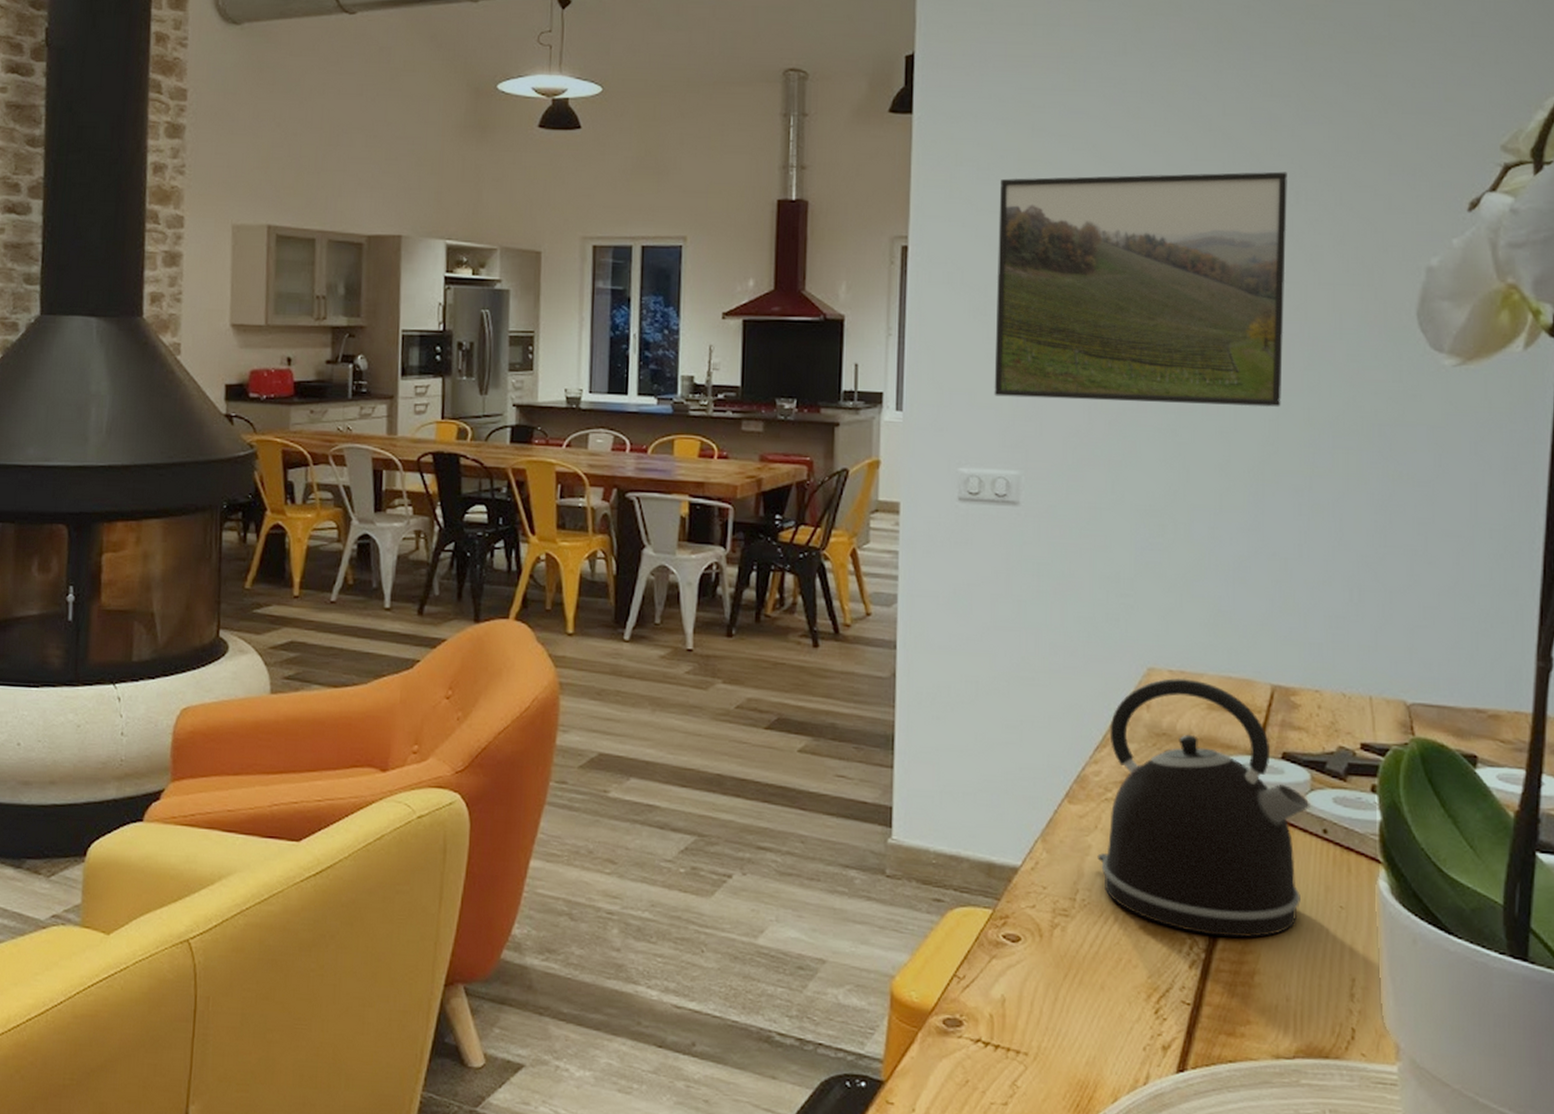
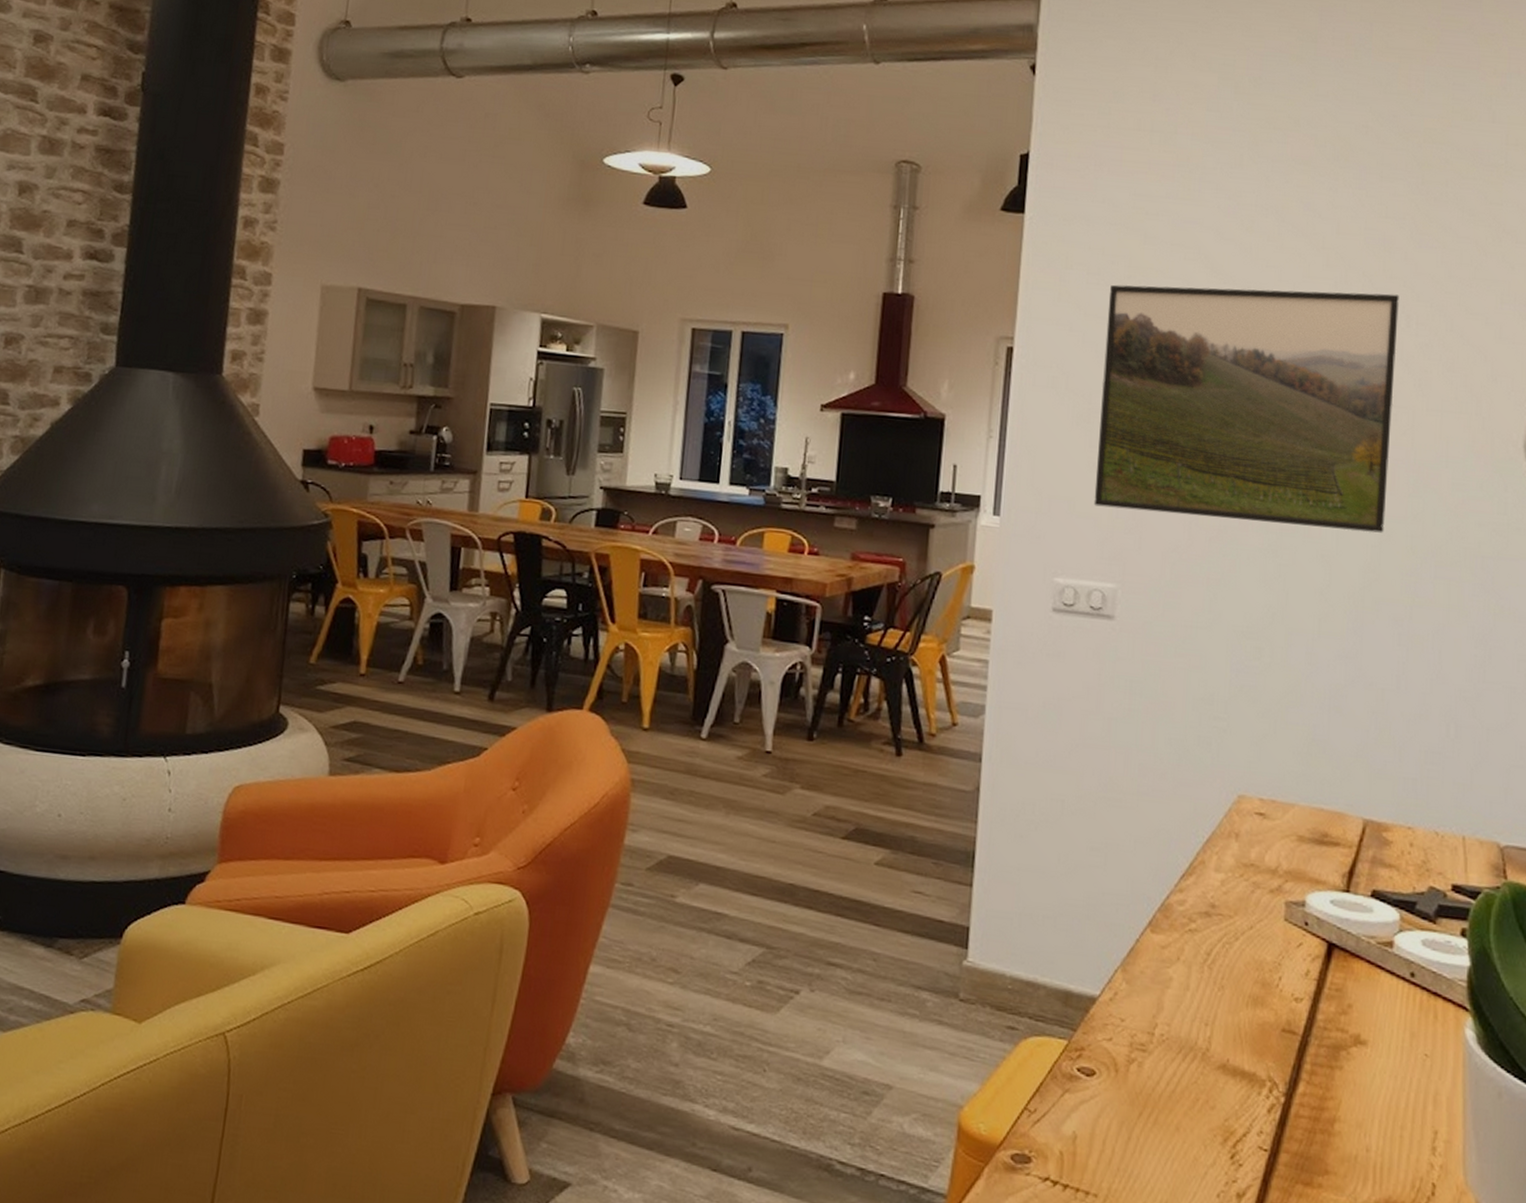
kettle: present [1097,677,1310,938] -> none [1178,807,1398,1083]

